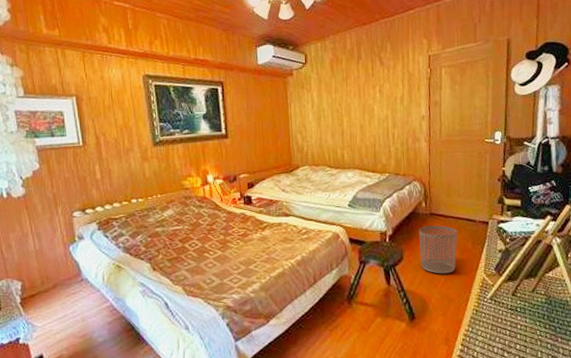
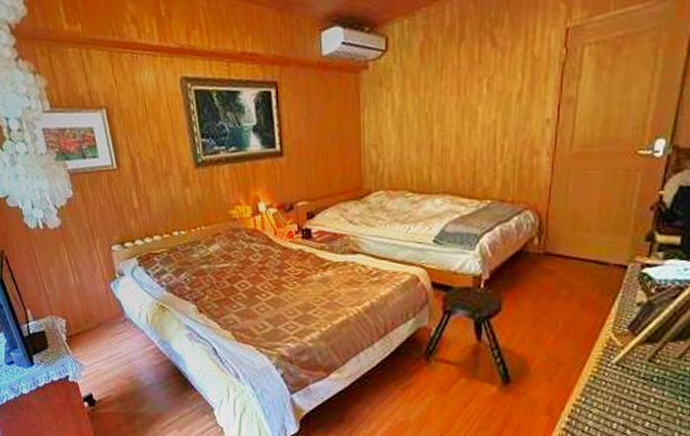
waste bin: present [419,225,458,274] -> none [524,268,580,331]

